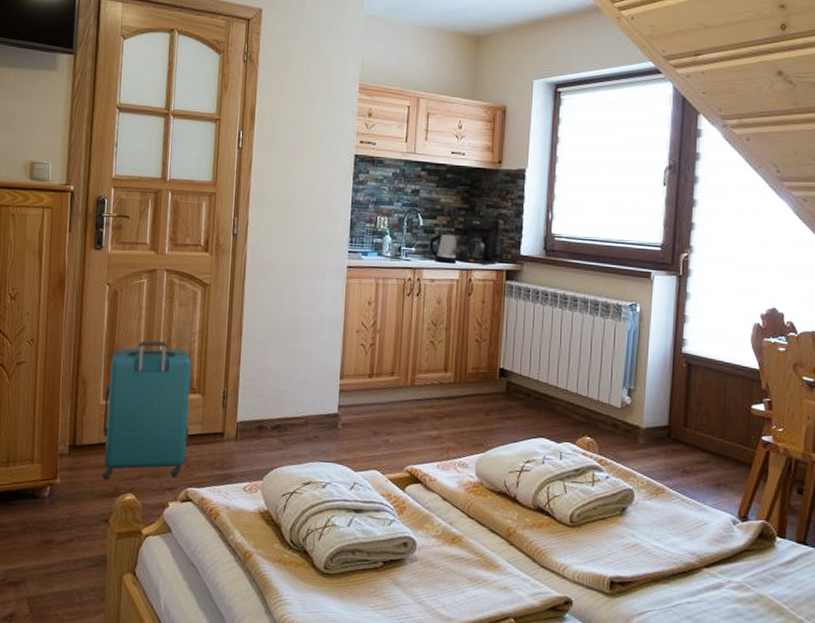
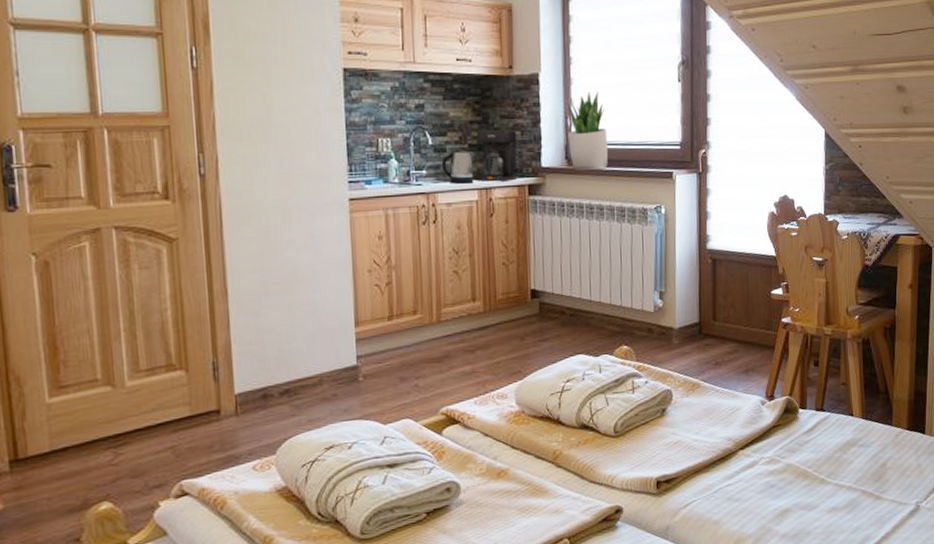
suitcase: present [102,340,192,480] -> none [51,315,175,493]
planter: none [548,189,587,263] -> present [567,91,609,171]

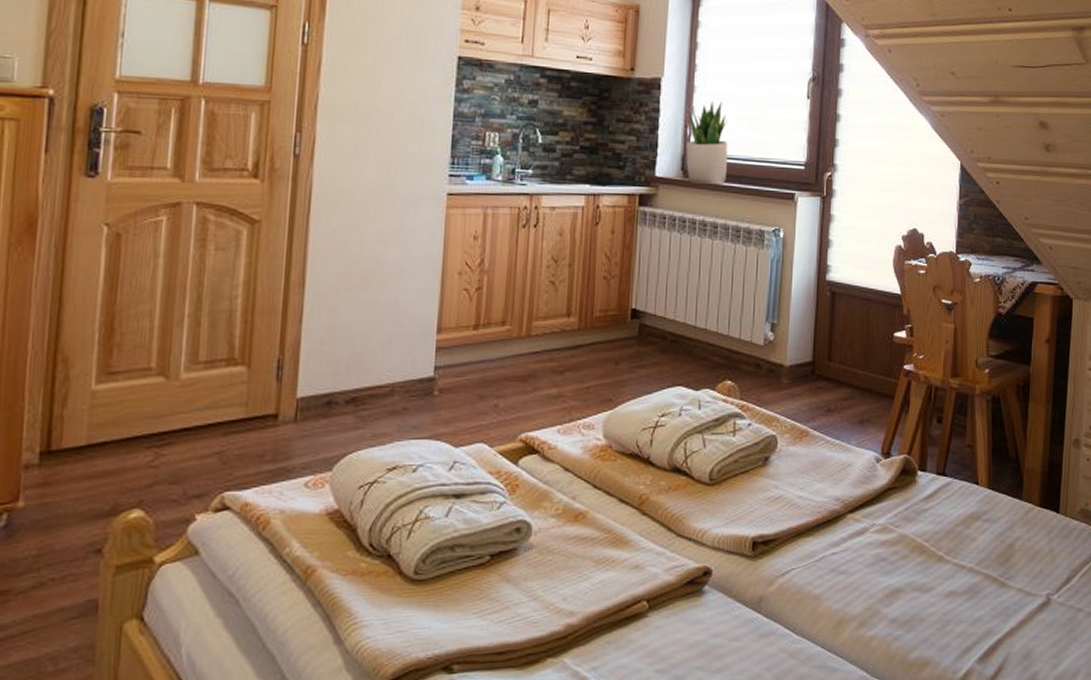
kettle: present [441,149,476,185] -> none [549,150,587,189]
coffee maker: present [474,129,518,183] -> none [582,132,632,190]

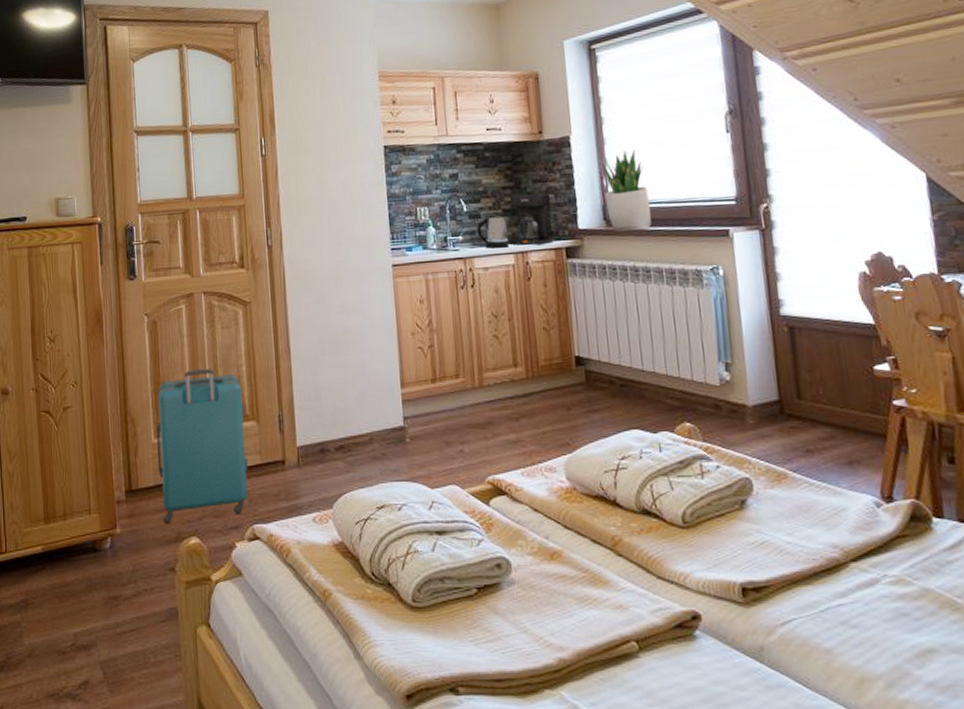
suitcase: none [93,298,233,494] -> present [156,368,248,524]
kettle: none [549,150,587,189] -> present [476,214,510,250]
coffee maker: none [582,132,632,190] -> present [509,193,554,247]

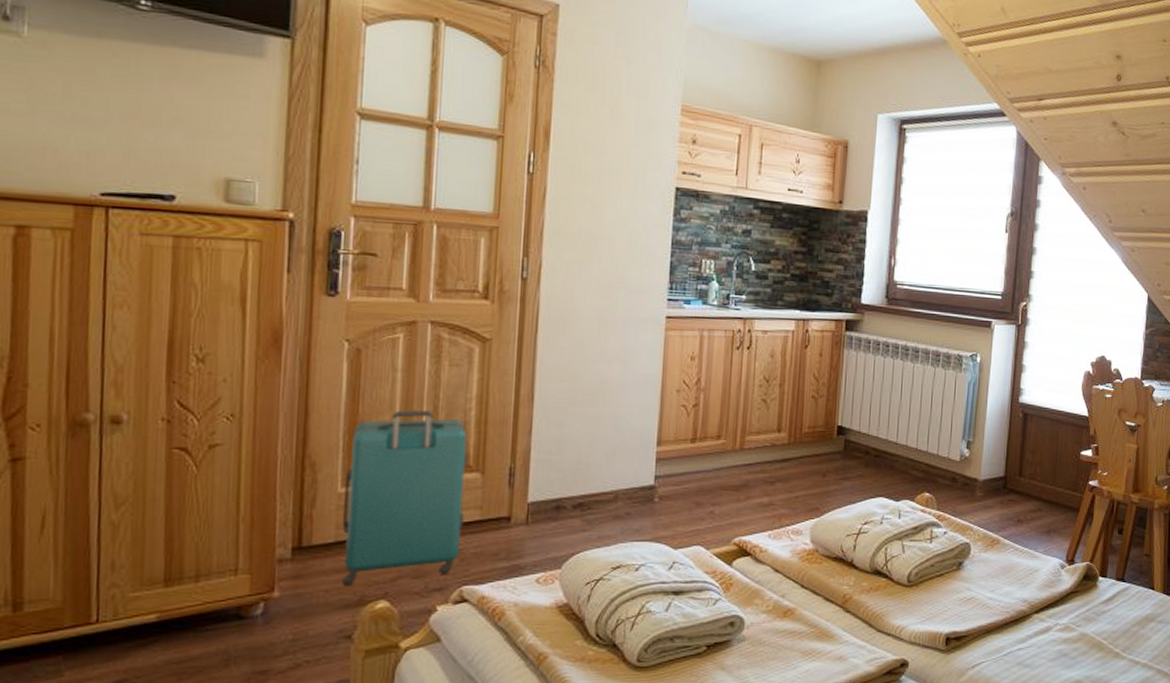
kettle: present [476,214,510,250] -> none [761,278,797,314]
coffee maker: present [509,193,554,247] -> none [792,261,839,316]
planter: present [602,149,652,232] -> none [890,233,931,313]

